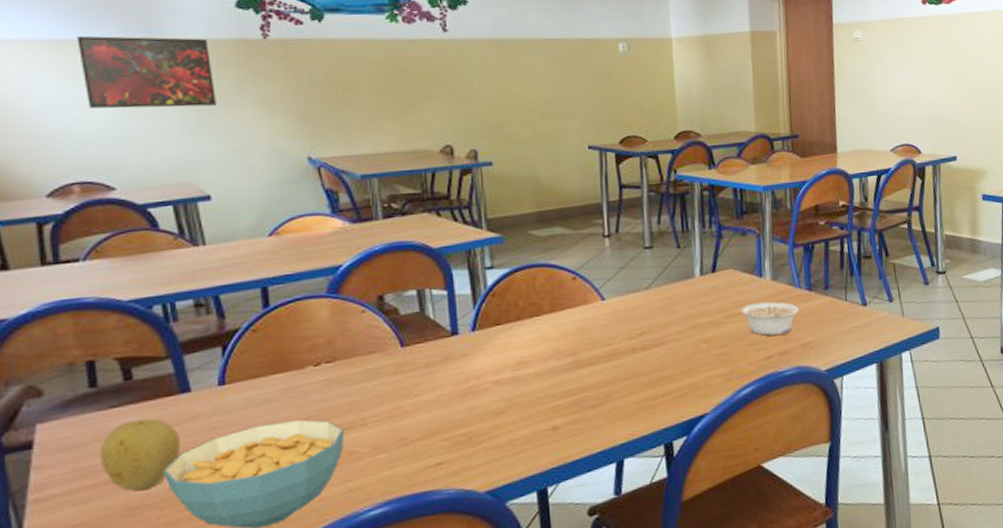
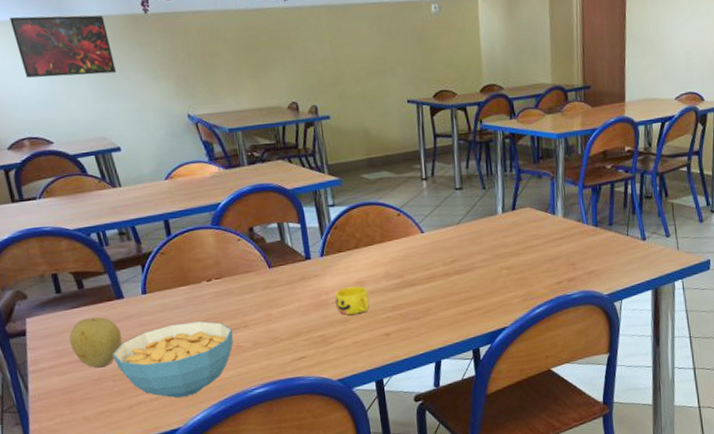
cup: none [487,367,534,405] -> present [334,286,370,315]
legume: present [740,301,799,336] -> none [536,235,586,265]

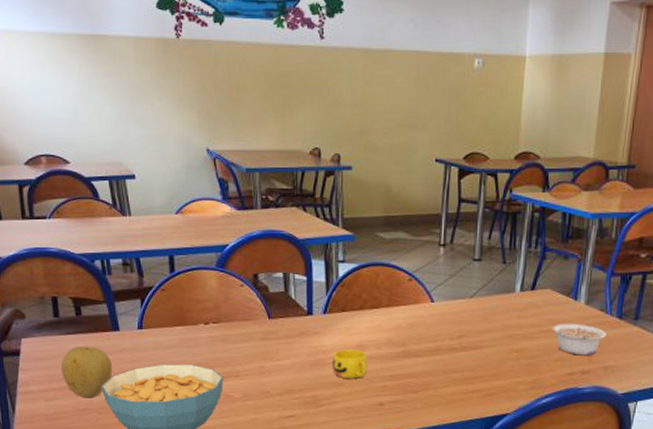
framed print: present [9,15,116,78] -> none [42,28,140,97]
legume: none [536,235,586,265] -> present [552,323,606,356]

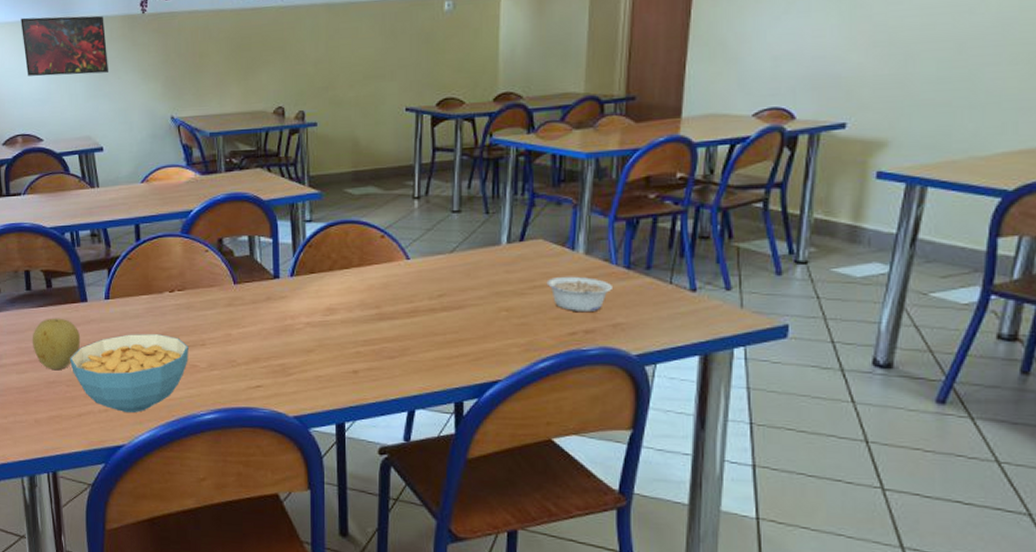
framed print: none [42,28,140,97] -> present [21,15,108,77]
cup: present [331,349,368,379] -> none [300,313,339,345]

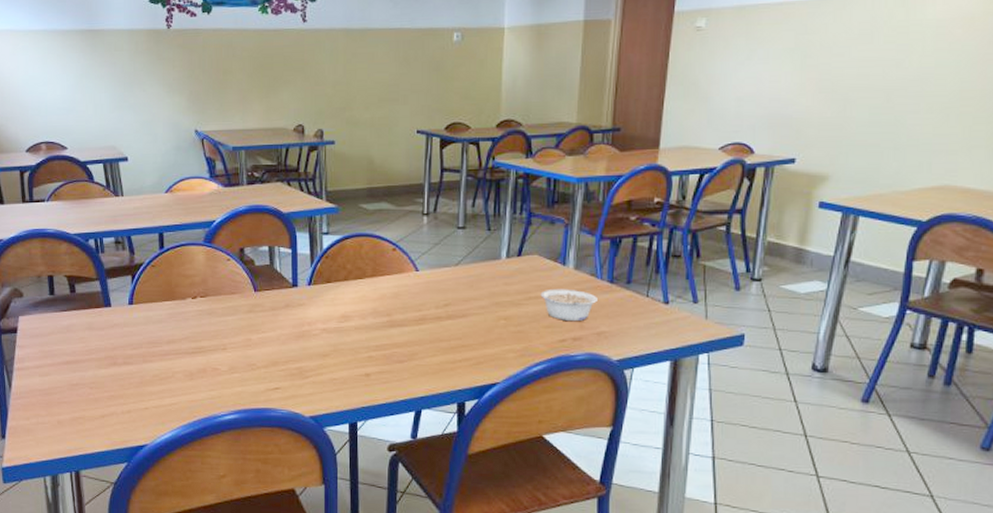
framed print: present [21,15,108,77] -> none [45,26,133,86]
fruit: present [32,318,81,369] -> none [55,322,104,372]
cereal bowl: present [69,334,188,413] -> none [92,338,210,414]

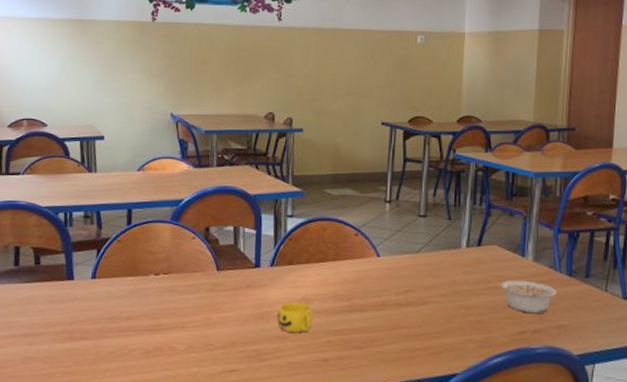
cup: none [317,320,353,349] -> present [276,302,313,333]

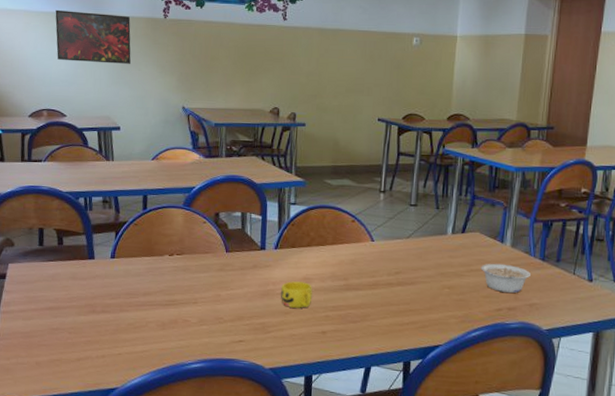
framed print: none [38,15,117,70] -> present [55,9,131,64]

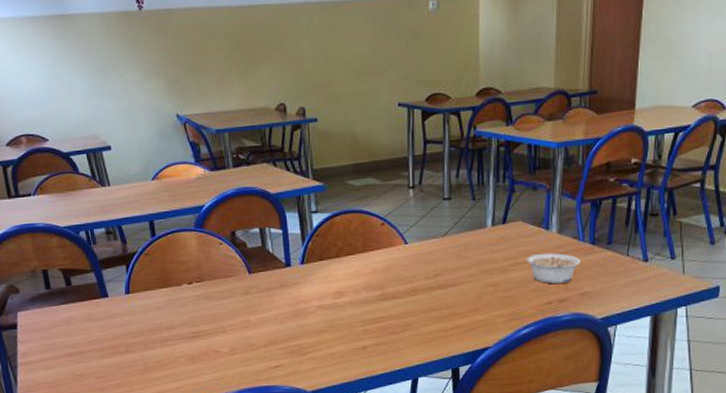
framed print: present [55,9,131,64] -> none [12,12,109,75]
cup: present [280,281,313,308] -> none [312,296,348,325]

